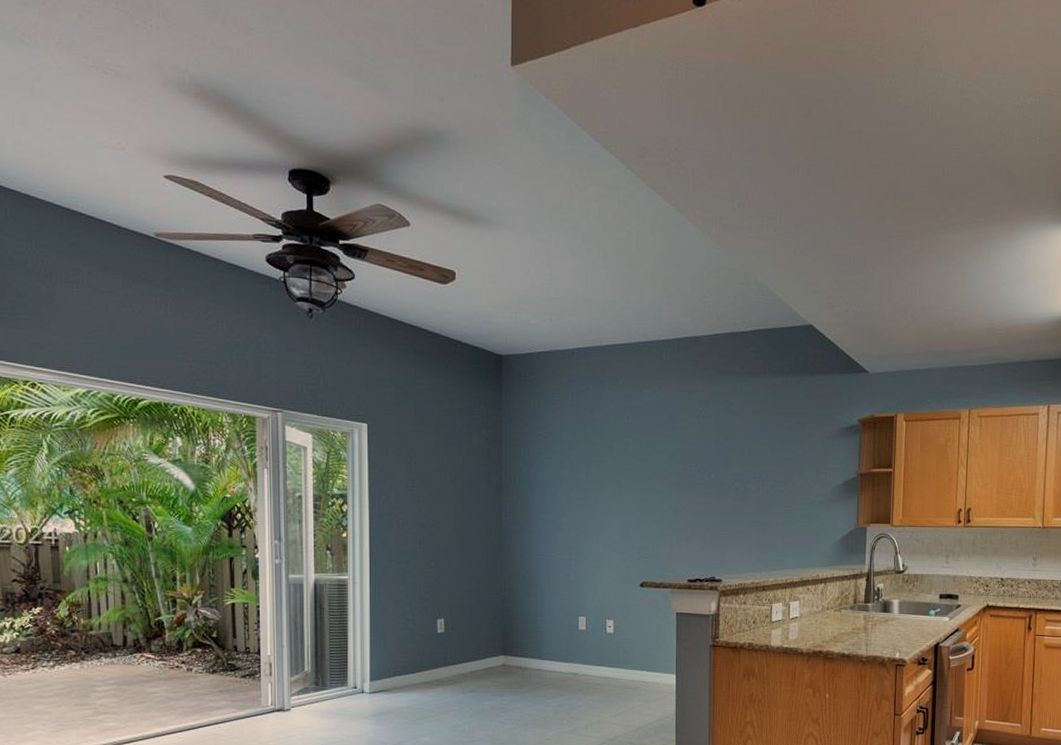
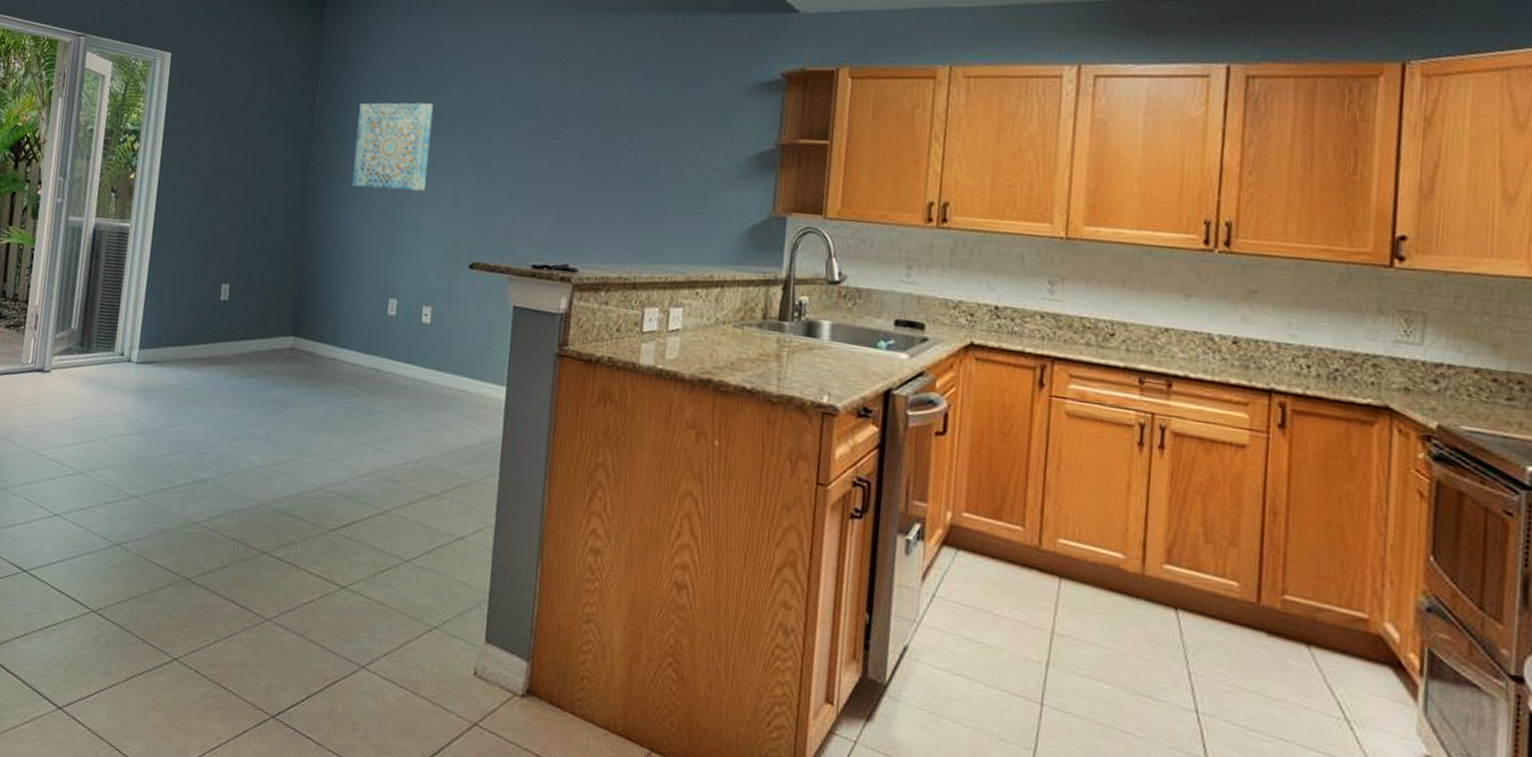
wall art: none [539,456,601,529] -> present [351,102,434,192]

